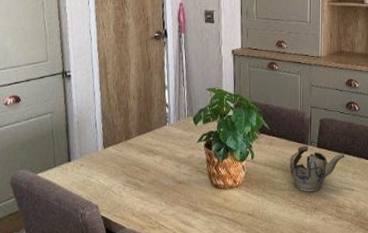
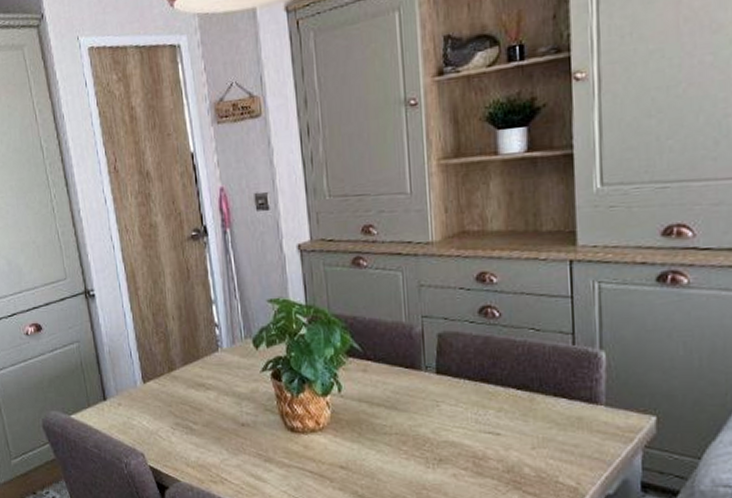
teapot: present [289,145,344,192] -> none [395,371,481,437]

